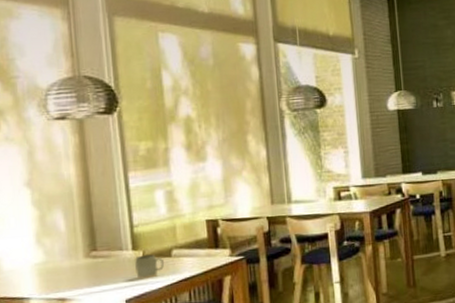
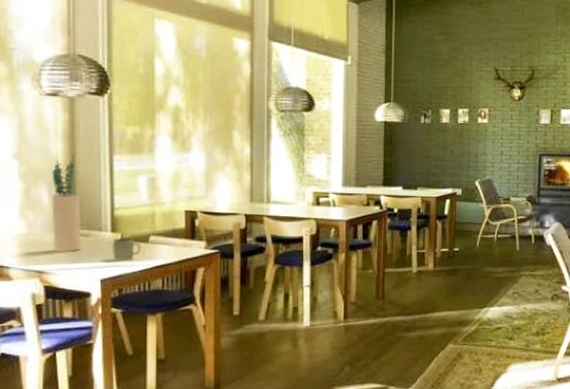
vase: none [66,176,103,277] -> present [51,155,82,252]

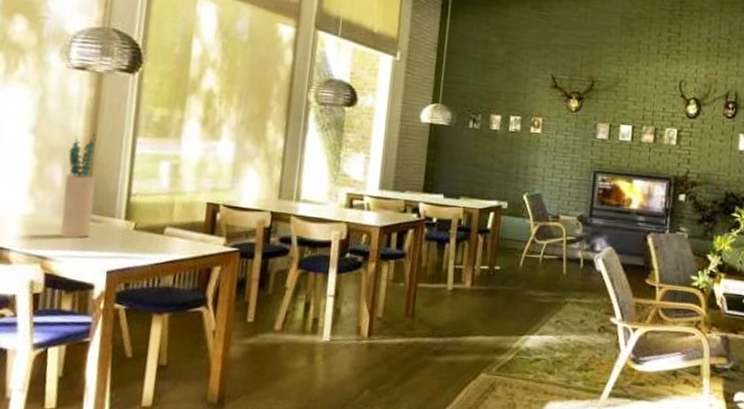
mug: present [113,238,142,261] -> none [123,227,156,253]

